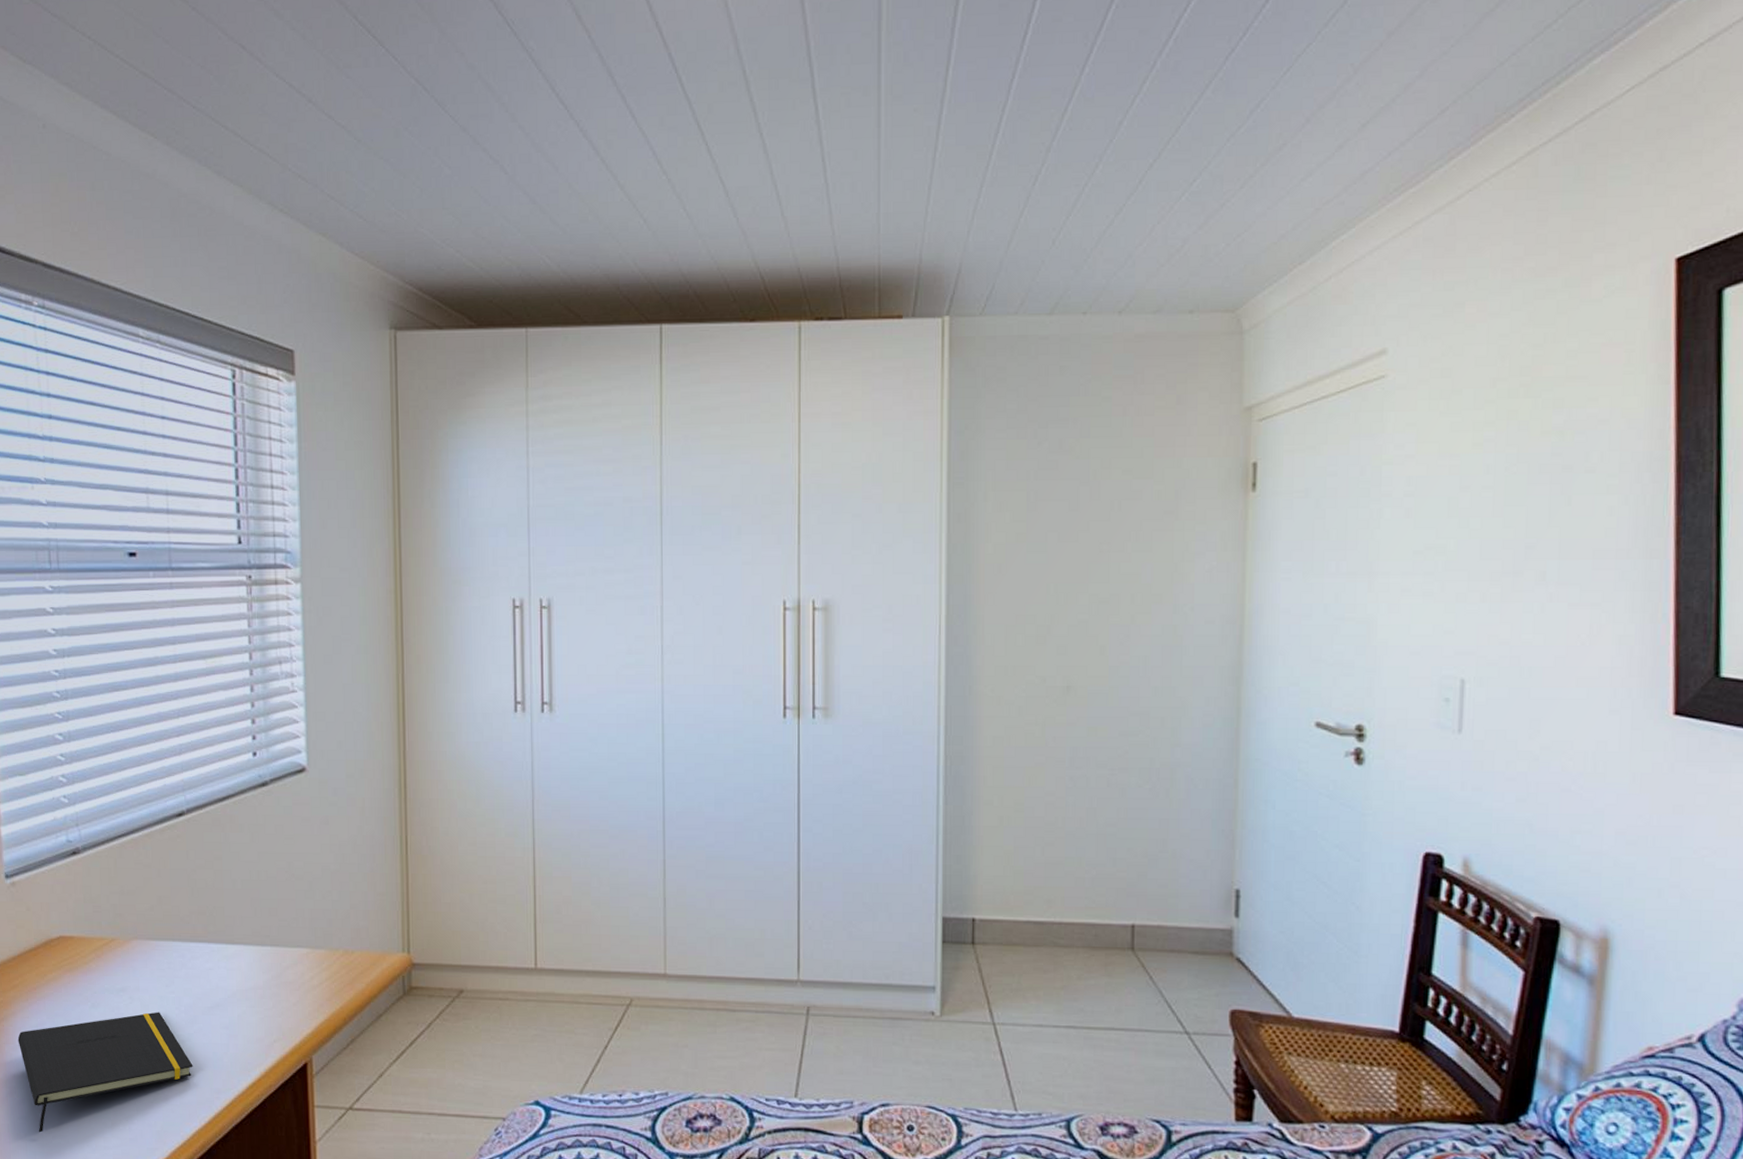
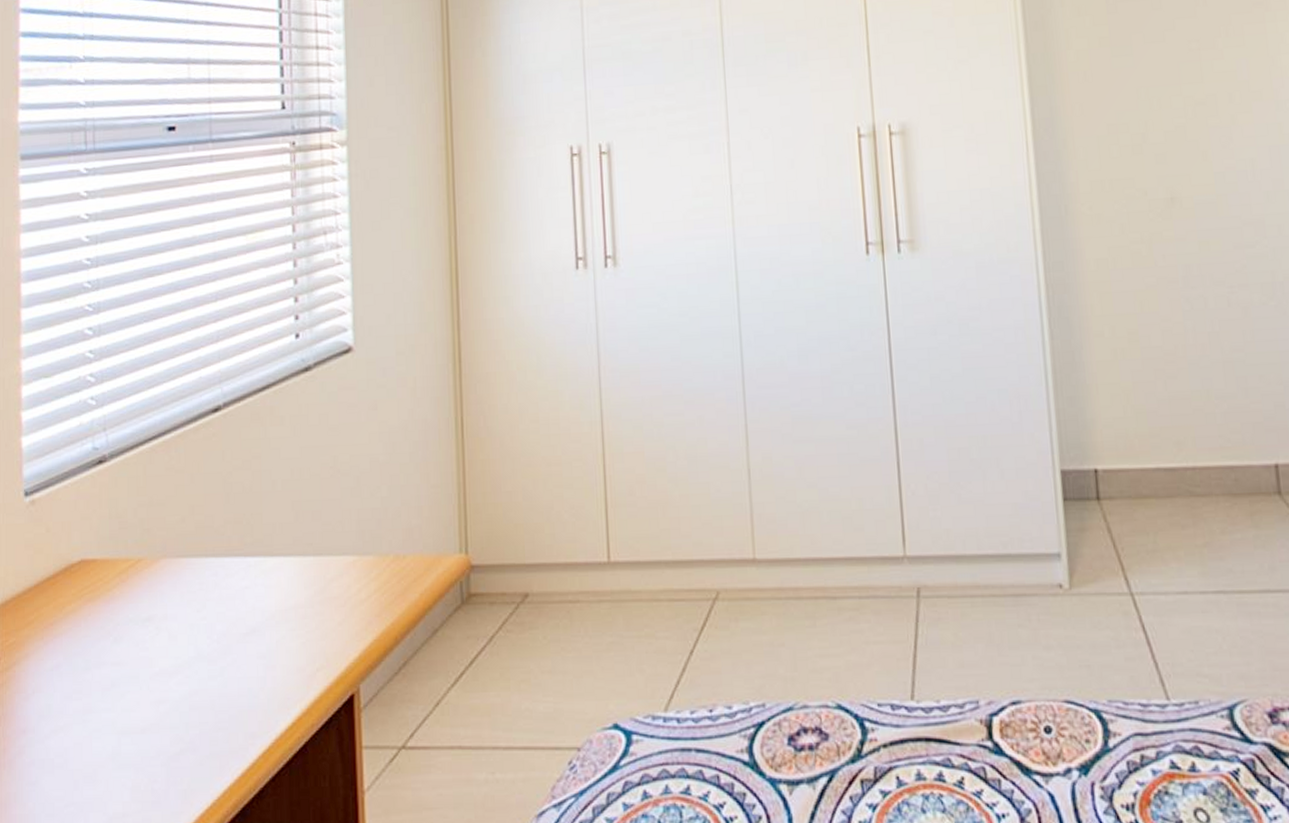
notepad: present [17,1012,193,1133] -> none [30,643,225,801]

